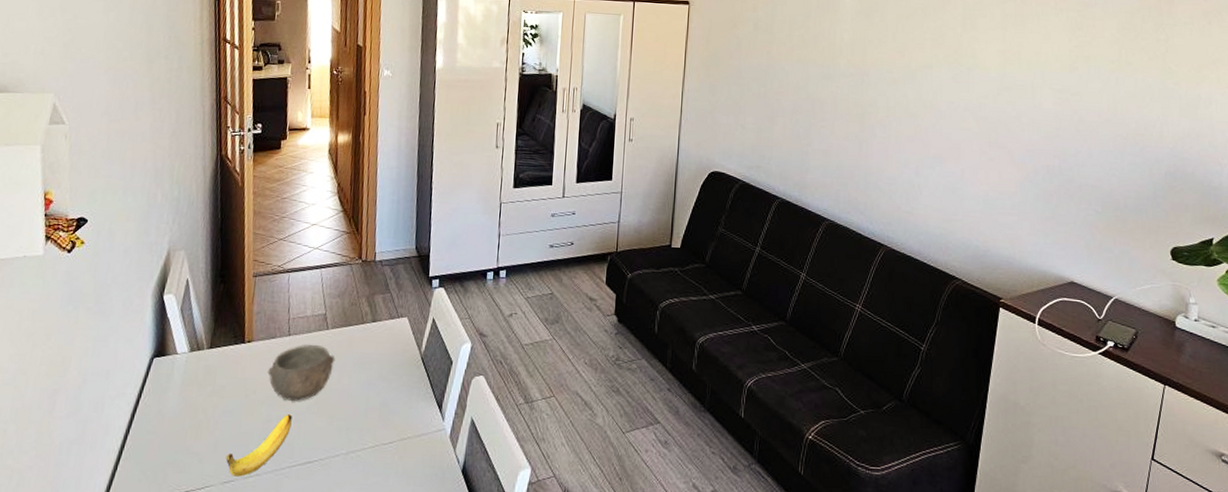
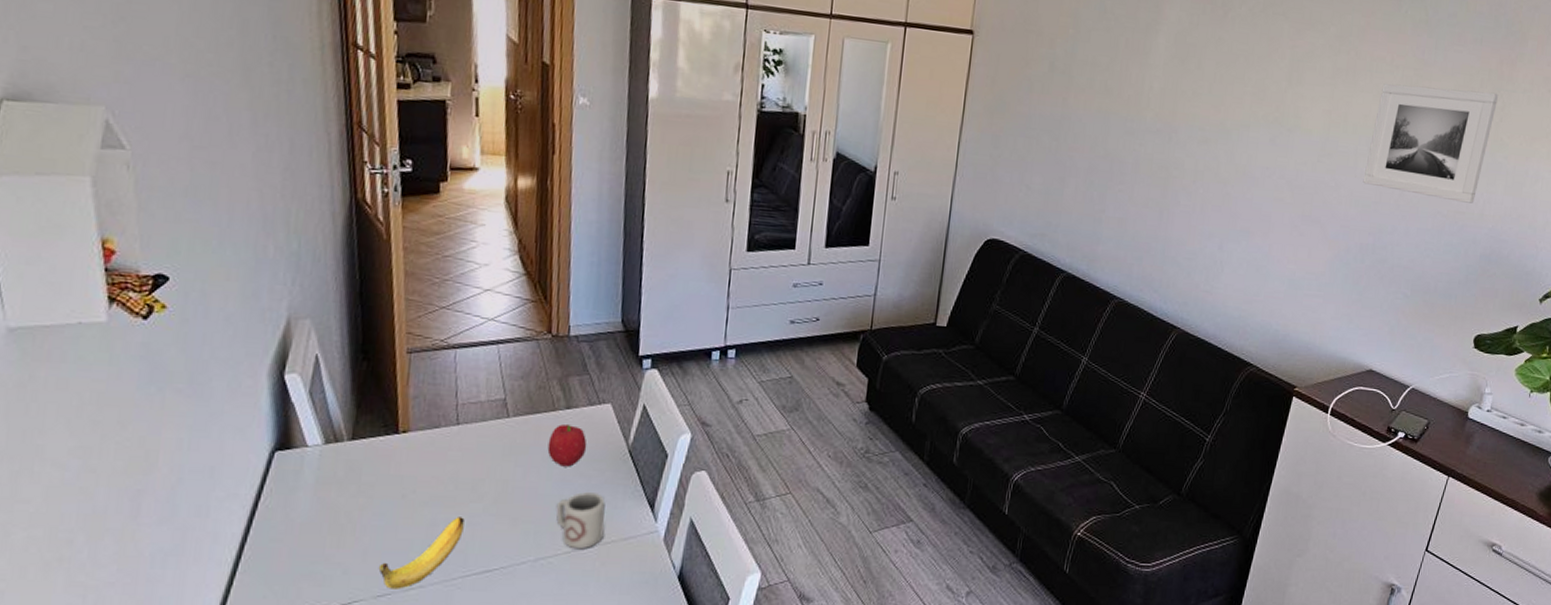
bowl: present [267,344,335,401] -> none [430,434,519,502]
fruit: none [357,335,389,372] -> present [547,424,587,467]
cup: none [363,394,403,445] -> present [556,492,606,549]
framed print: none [1042,24,1161,126] -> present [1363,83,1499,204]

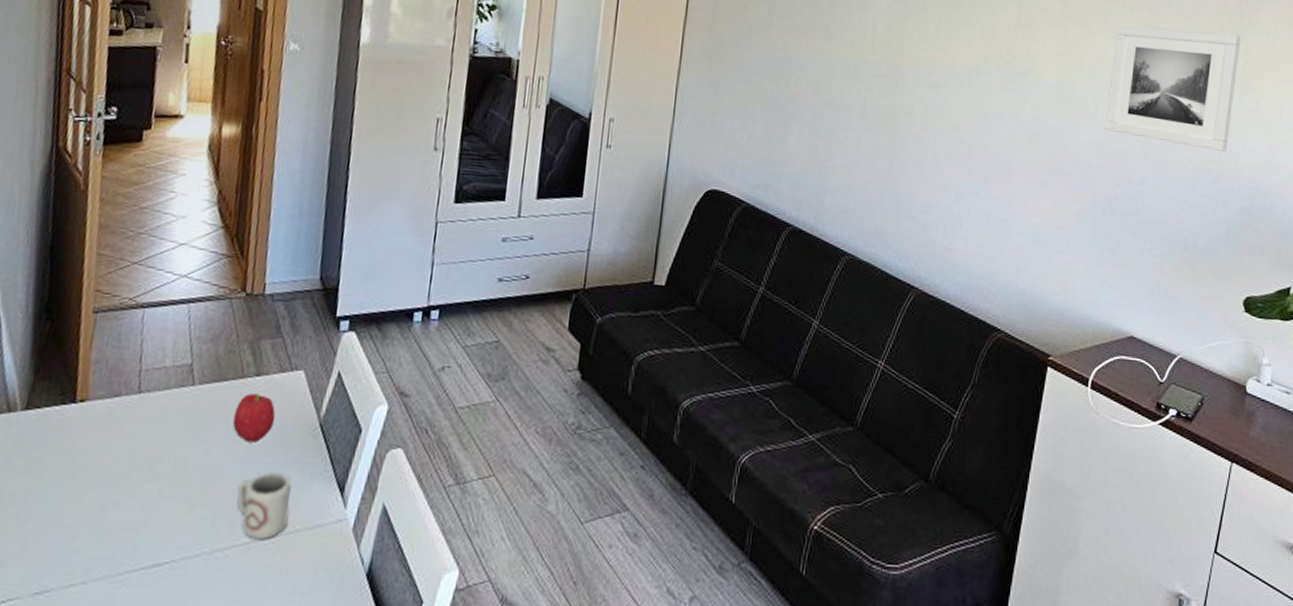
banana: present [378,517,465,589] -> none [38,500,137,586]

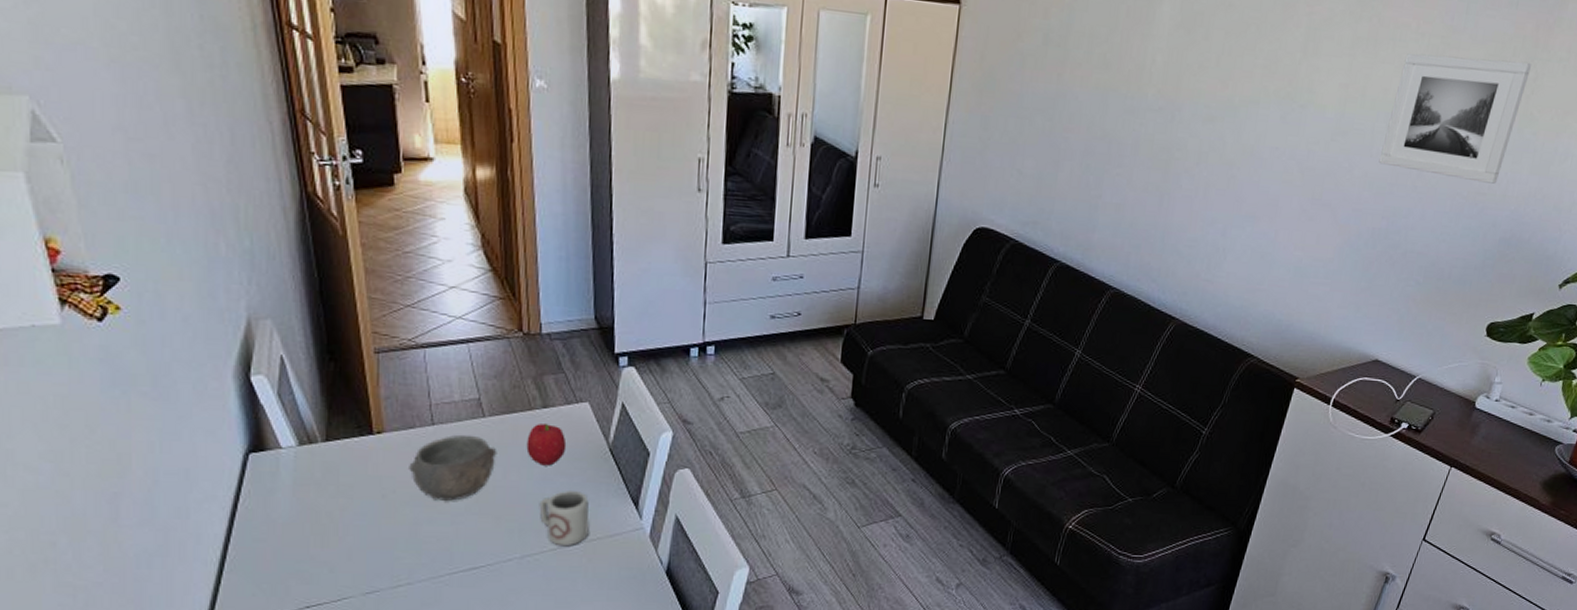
bowl: none [105,404,202,482] -> present [409,434,497,501]

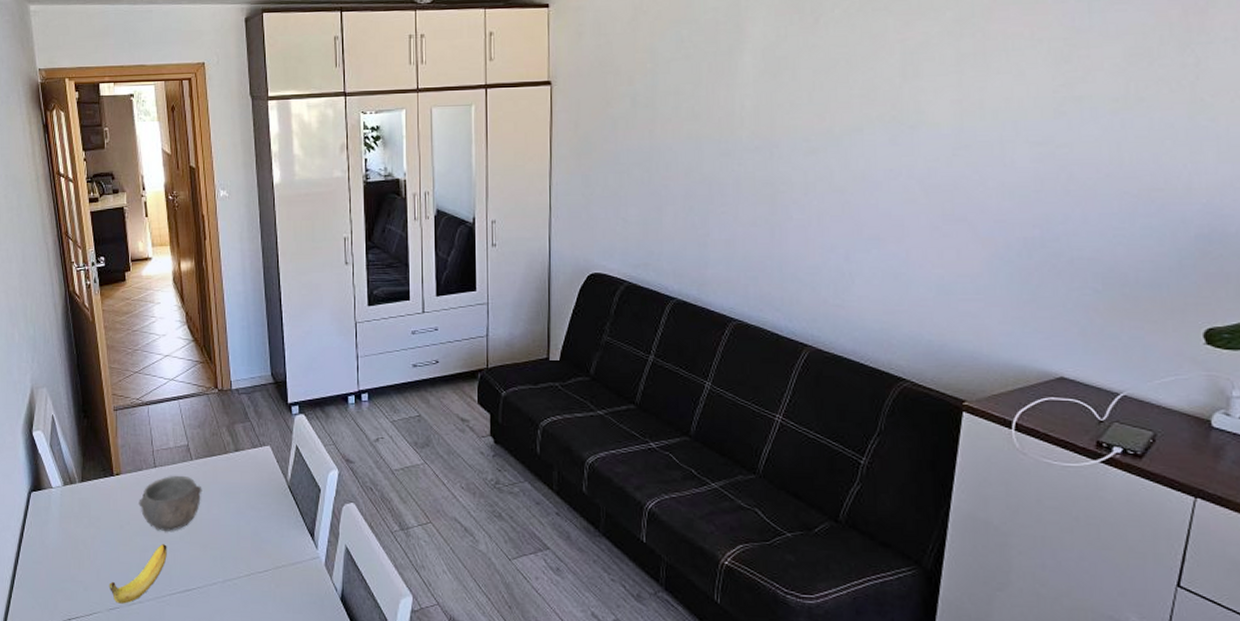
banana: none [364,516,447,587] -> present [108,544,167,604]
fruit: present [526,424,567,466] -> none [224,465,255,501]
cup: present [539,491,589,547] -> none [235,523,275,573]
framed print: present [1379,53,1532,184] -> none [1015,48,1189,178]

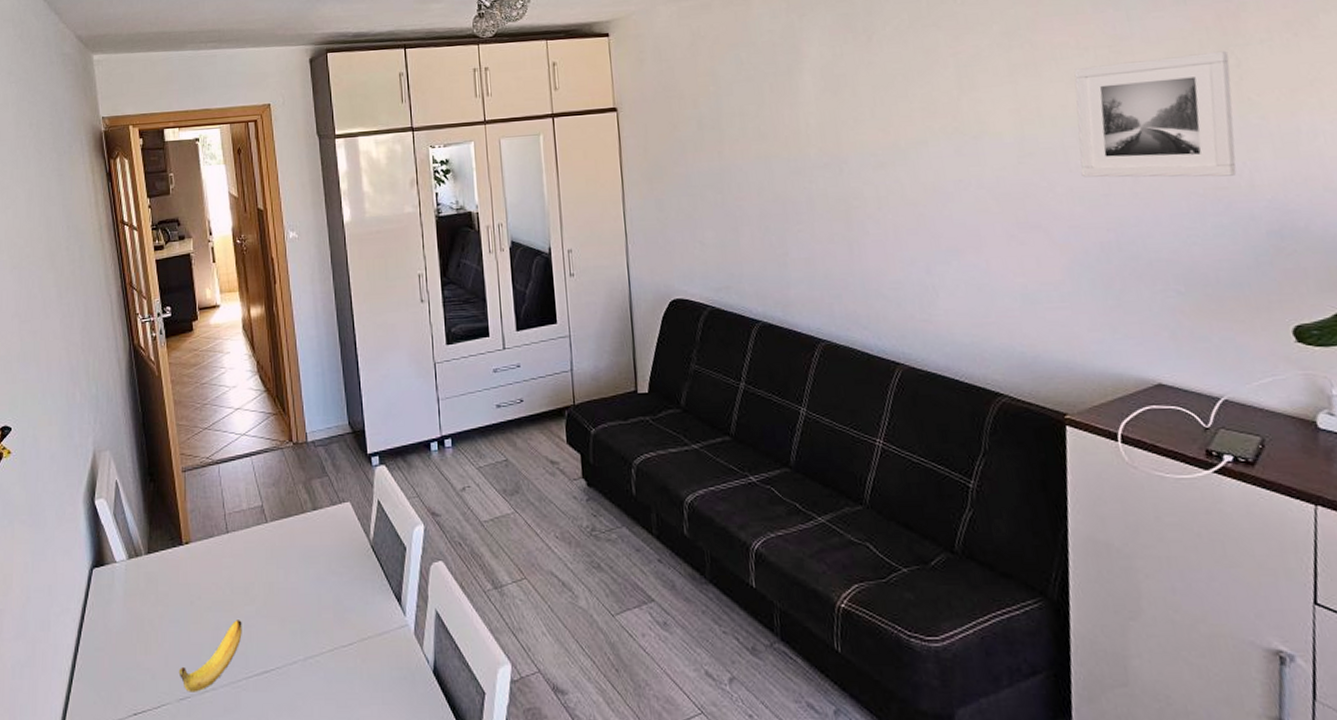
bowl: present [139,475,202,531] -> none [210,540,279,605]
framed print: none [1015,48,1189,178] -> present [1074,50,1237,178]

